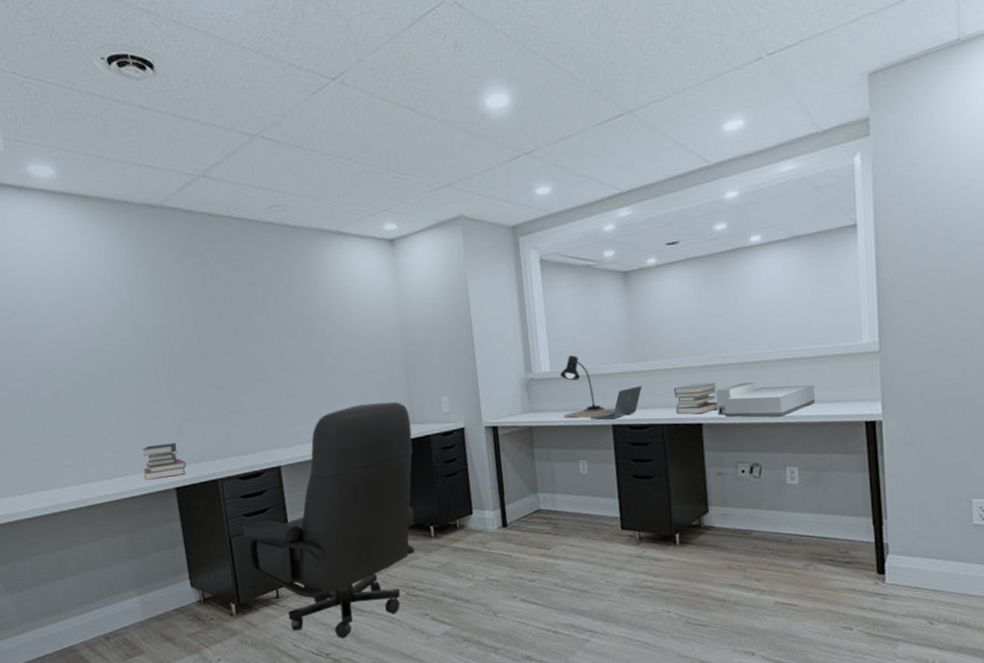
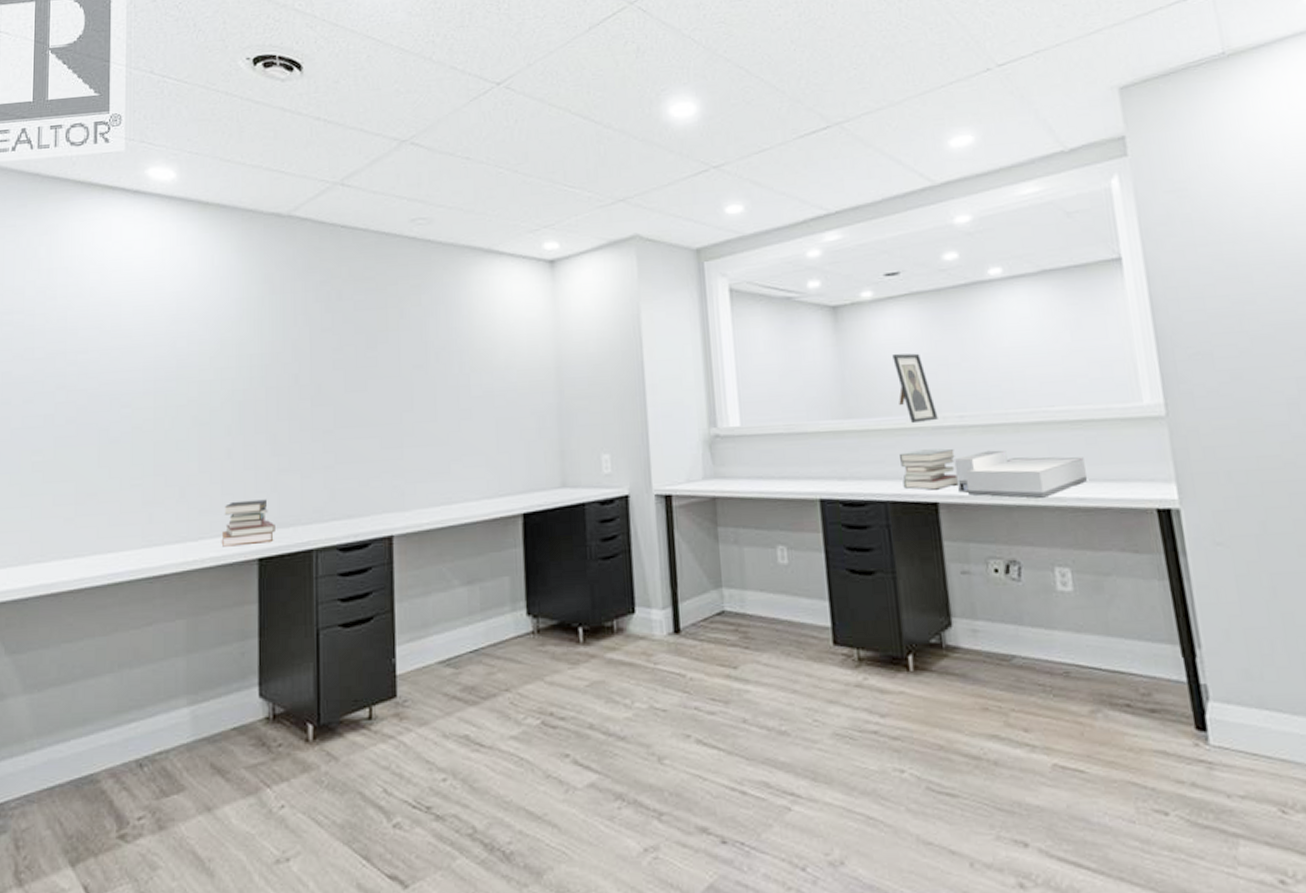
office chair: present [242,401,415,638] -> none [335,457,562,784]
desk lamp: present [560,355,615,418] -> none [753,407,823,489]
laptop: present [590,386,642,420] -> none [791,449,858,493]
picture frame: none [671,308,705,364] -> present [892,353,938,424]

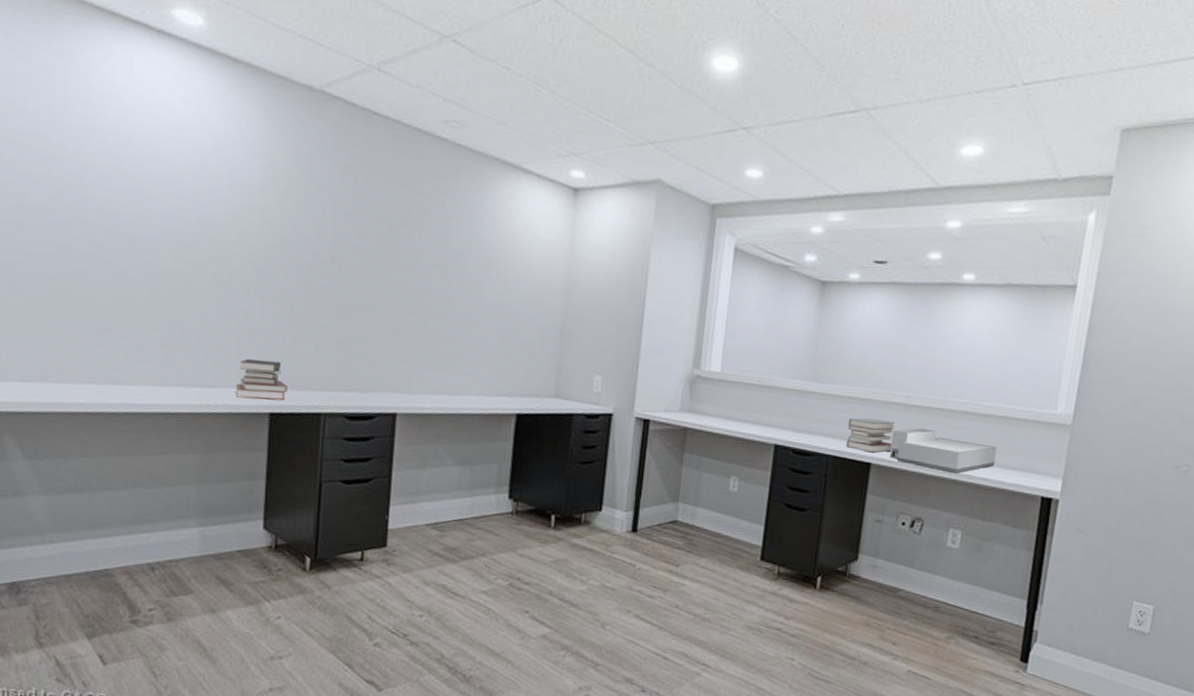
picture frame: present [892,353,938,424] -> none [859,333,889,397]

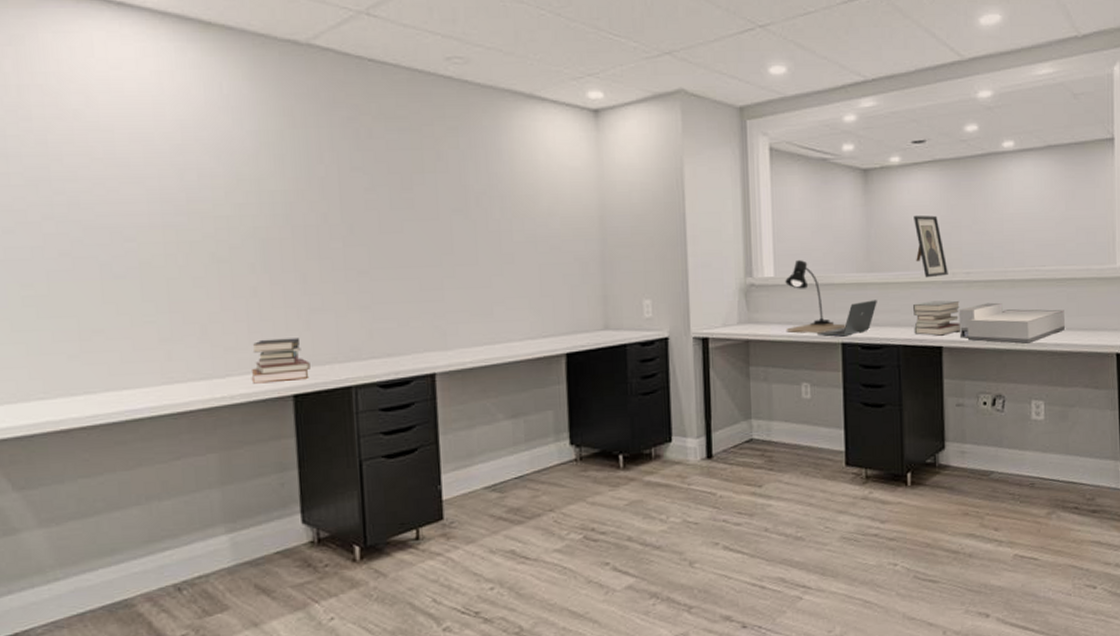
desk lamp: none [723,359,781,433] -> present [785,260,846,334]
laptop: none [753,408,815,439] -> present [817,300,877,337]
picture frame: none [859,333,889,397] -> present [914,215,948,278]

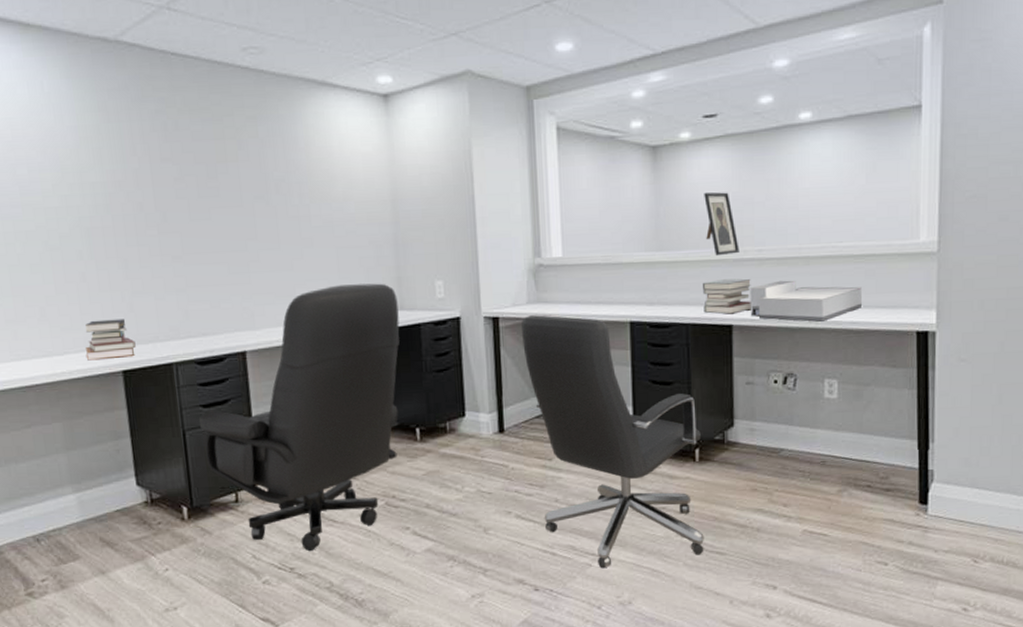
office chair: none [378,301,604,592] -> present [198,283,400,551]
office chair: none [732,336,917,602] -> present [521,315,704,569]
desk lamp: present [785,260,846,334] -> none [573,240,634,313]
laptop: present [817,300,877,337] -> none [605,278,666,316]

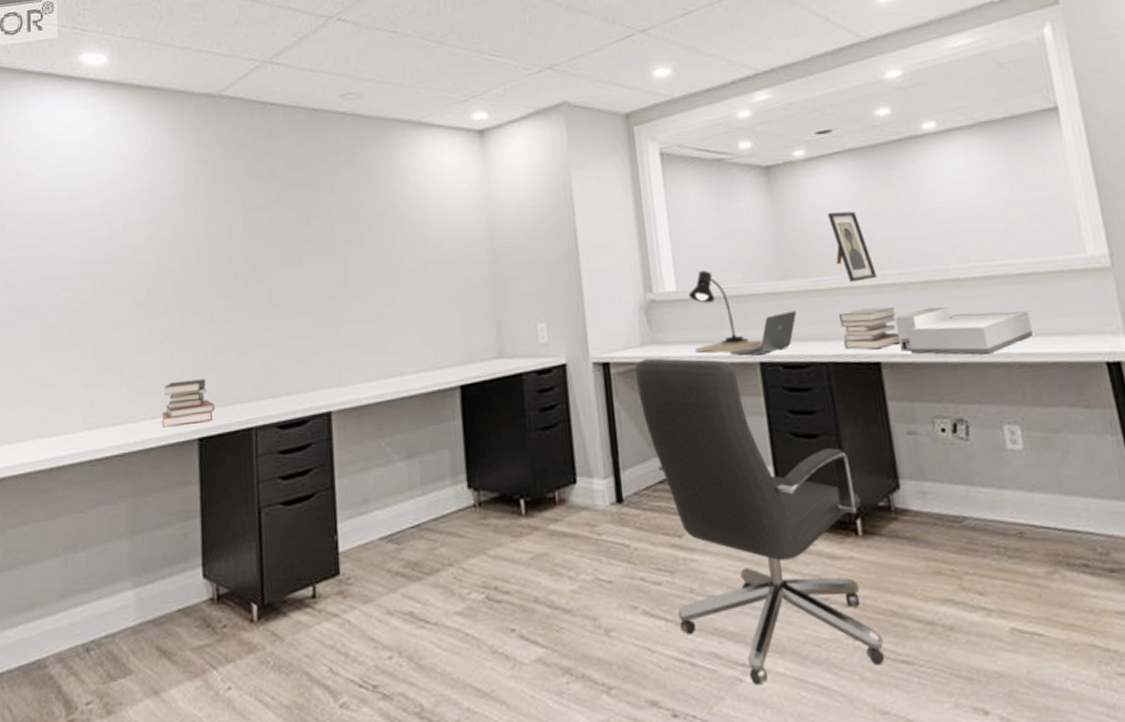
office chair: present [198,283,400,551] -> none [276,328,500,662]
desk lamp: none [573,240,634,313] -> present [689,270,763,353]
laptop: none [605,278,666,316] -> present [730,310,797,356]

